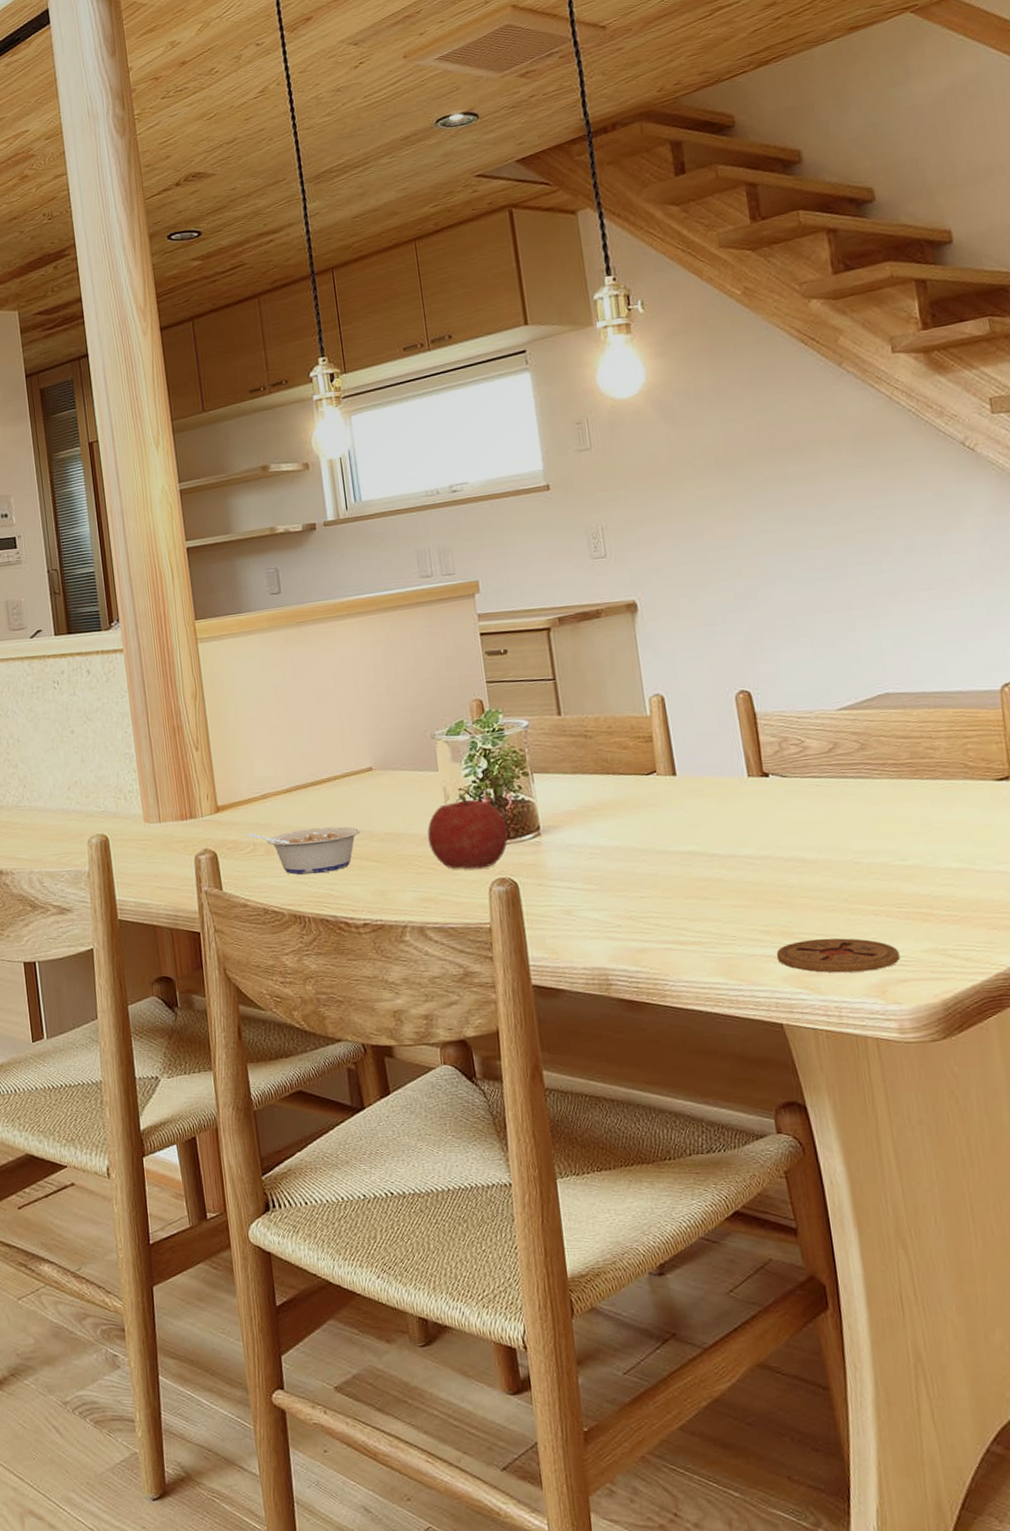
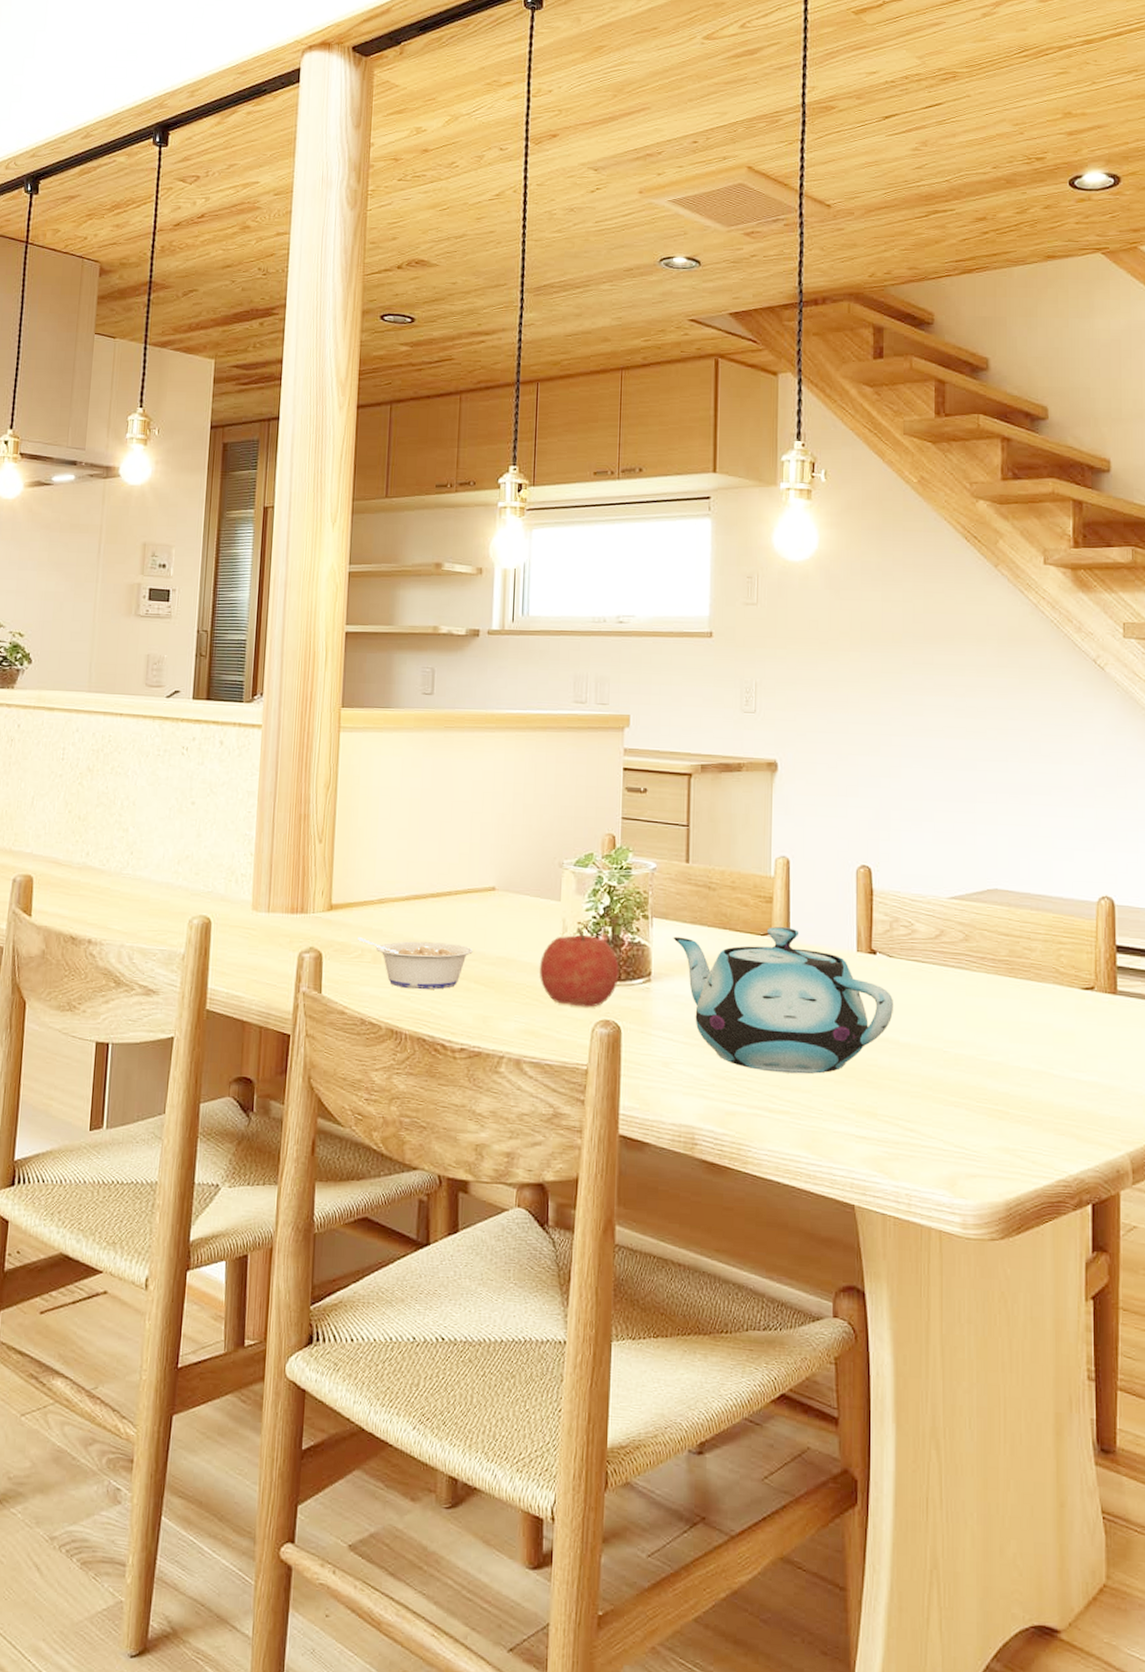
teapot: none [556,763,796,906] -> present [673,927,894,1074]
coaster: present [776,938,900,973] -> none [858,1123,972,1162]

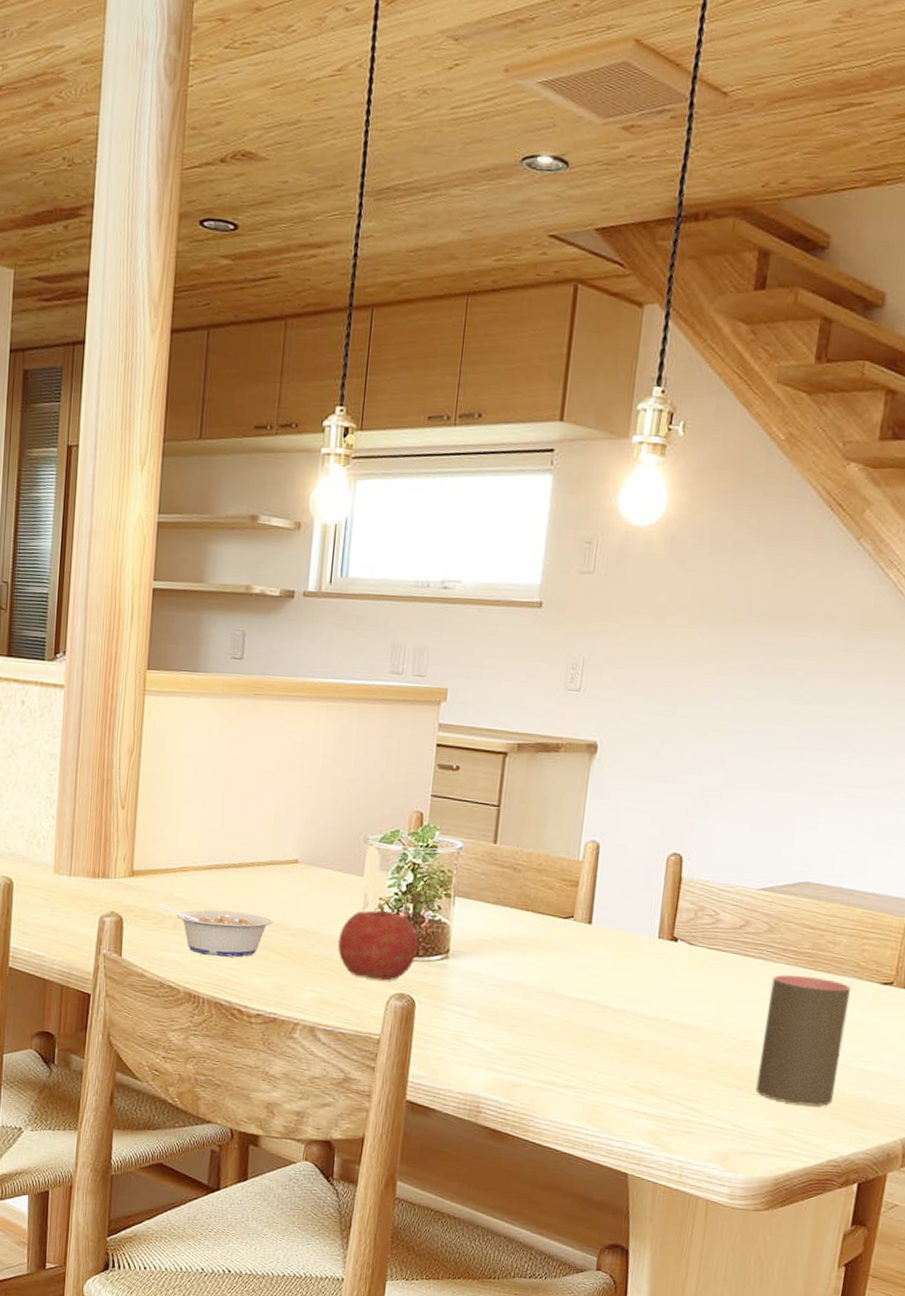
teapot: present [673,927,894,1074] -> none [474,910,690,1053]
cup: none [973,983,1053,1121] -> present [755,974,851,1106]

